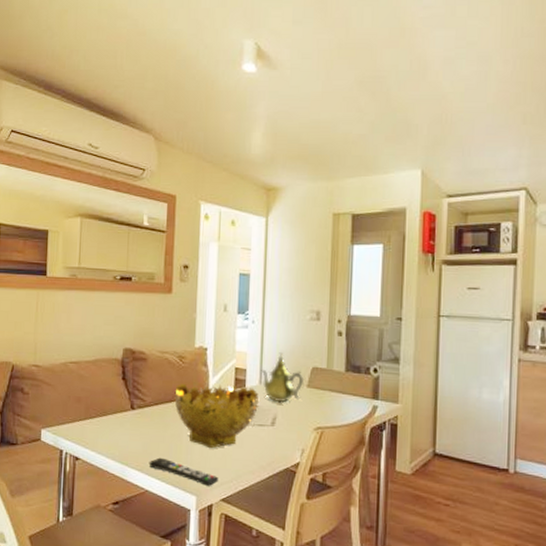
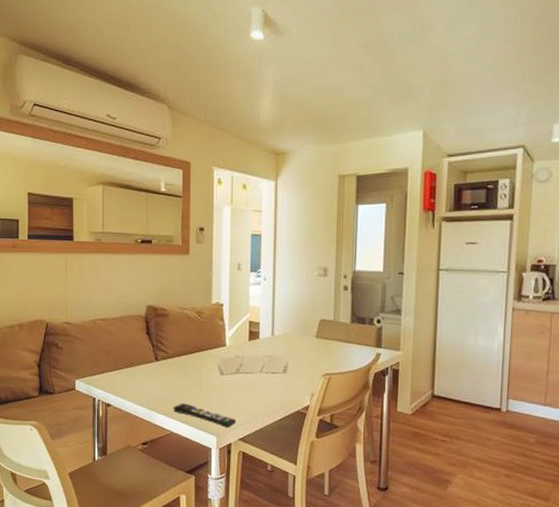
decorative bowl: present [174,384,259,448] -> none [194,337,271,394]
teapot: present [261,352,305,403] -> none [273,306,313,352]

